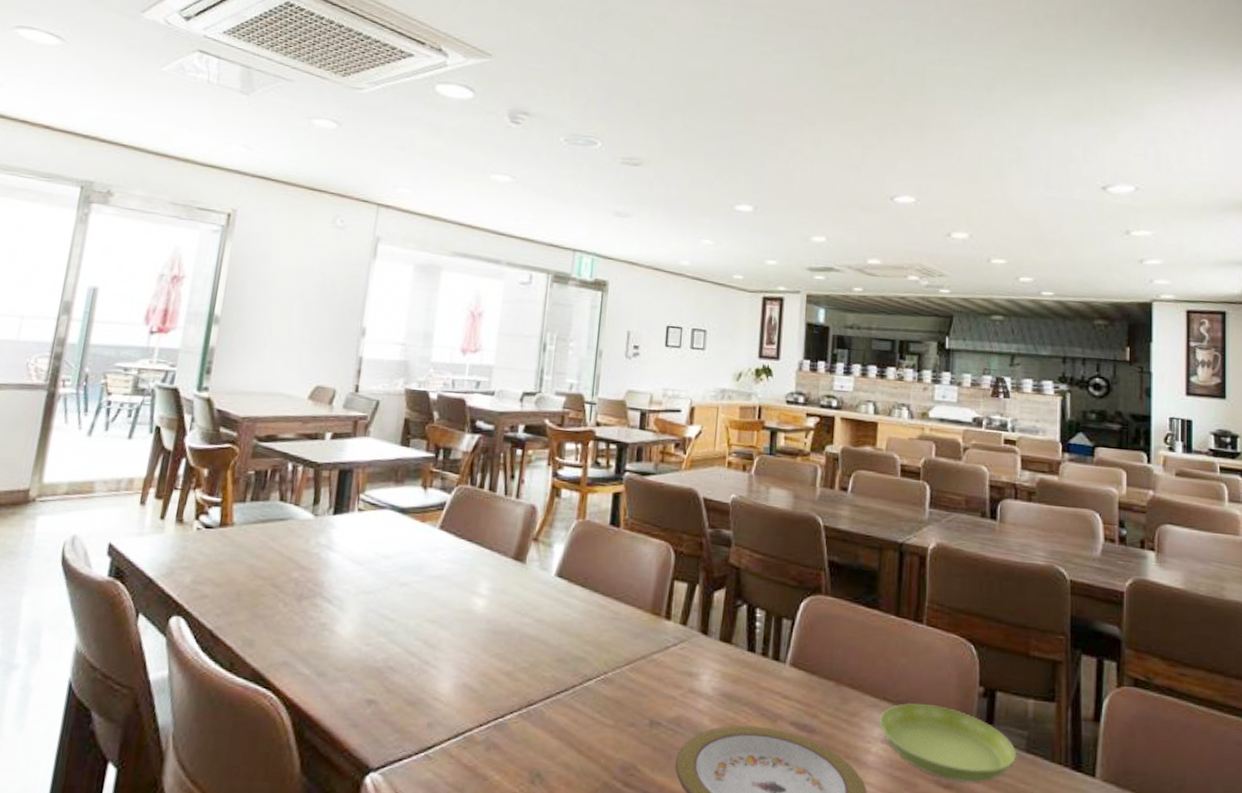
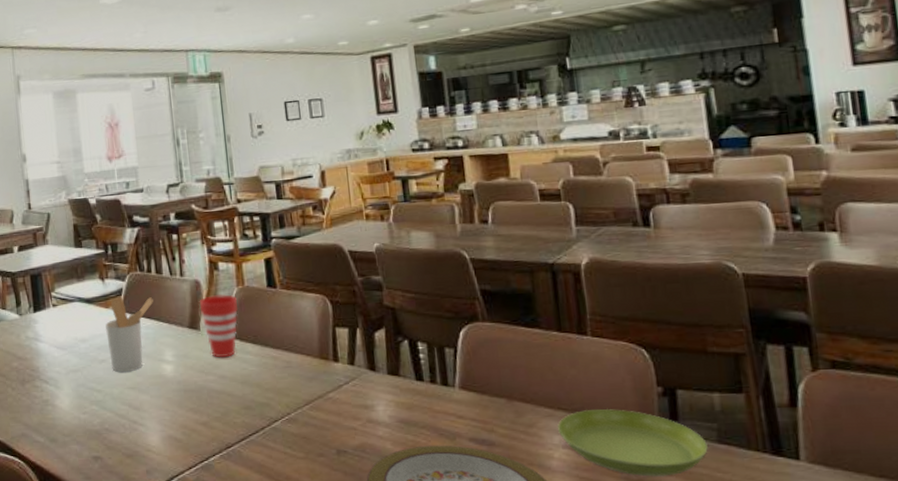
utensil holder: none [412,511,481,602] -> present [105,297,154,373]
cup: none [530,525,575,600] -> present [199,294,239,358]

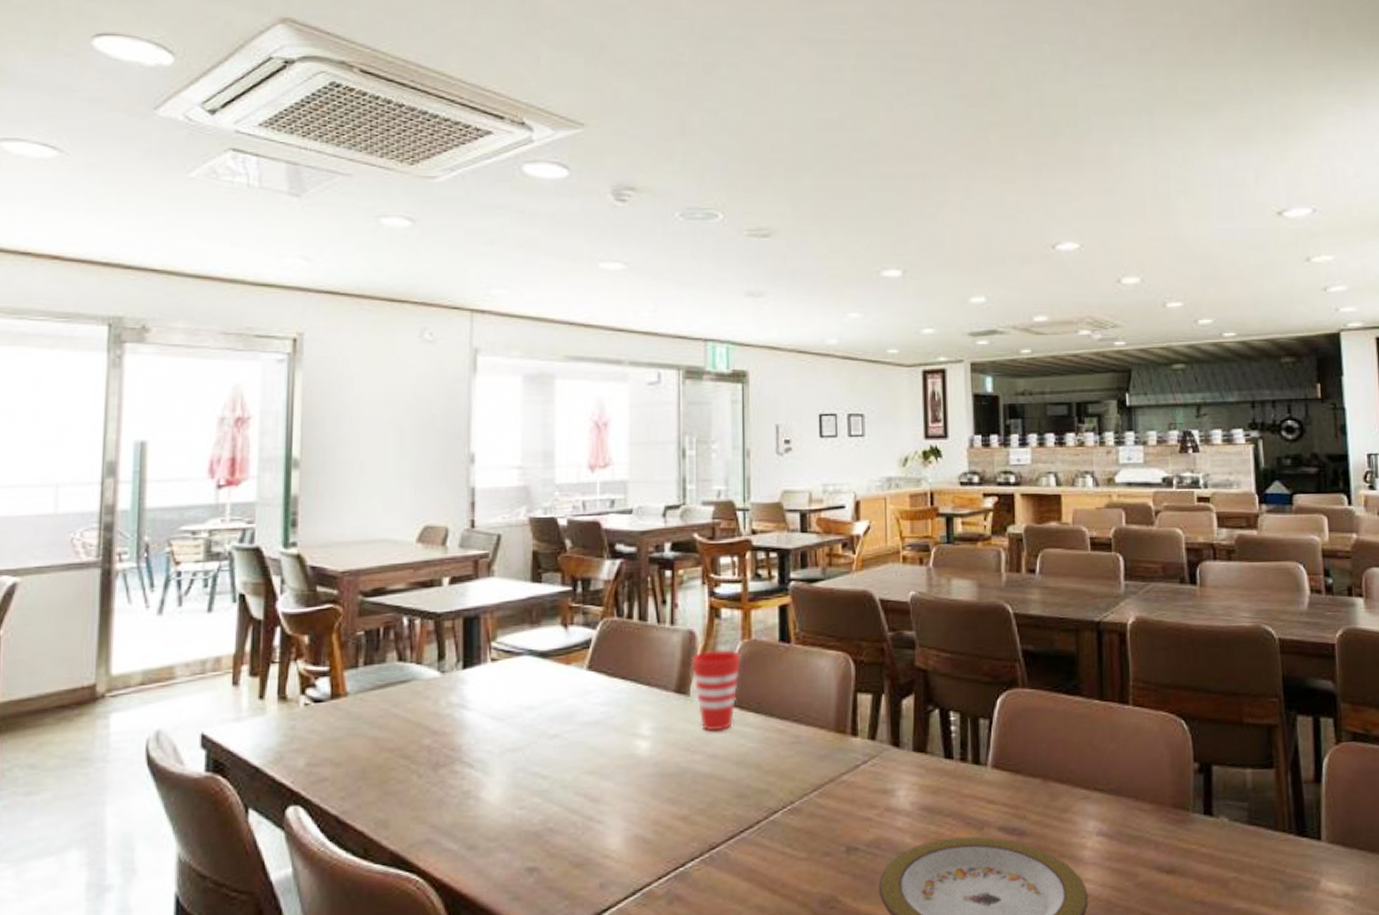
utensil holder: present [105,297,154,373] -> none [563,650,633,752]
saucer: present [557,408,708,477] -> none [1092,788,1238,865]

